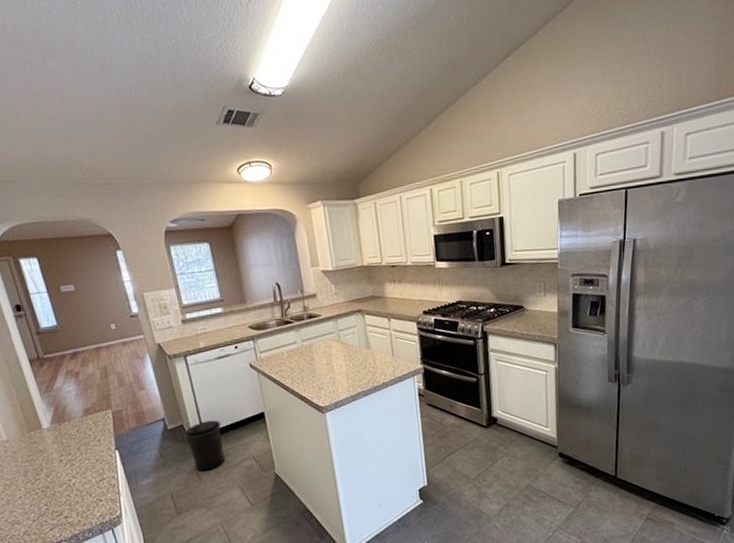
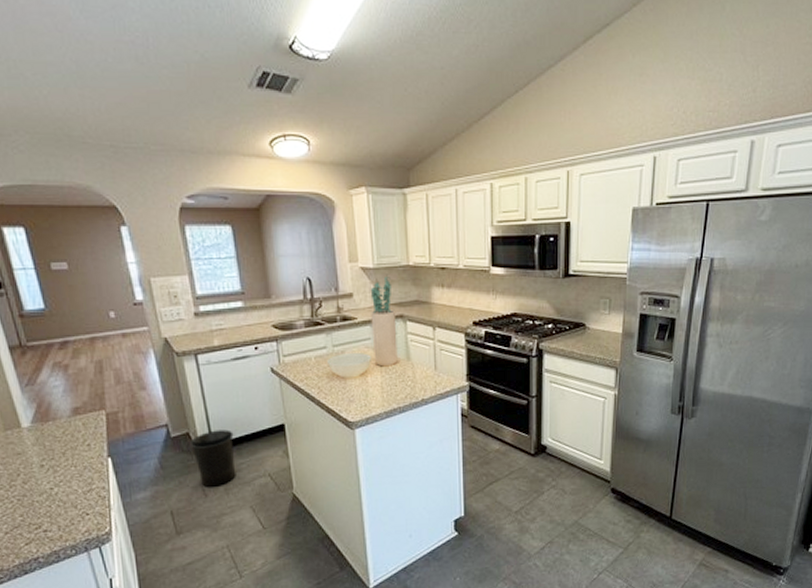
bowl: none [297,345,336,369] -> present [326,353,371,378]
vase: none [331,275,359,357] -> present [370,274,398,367]

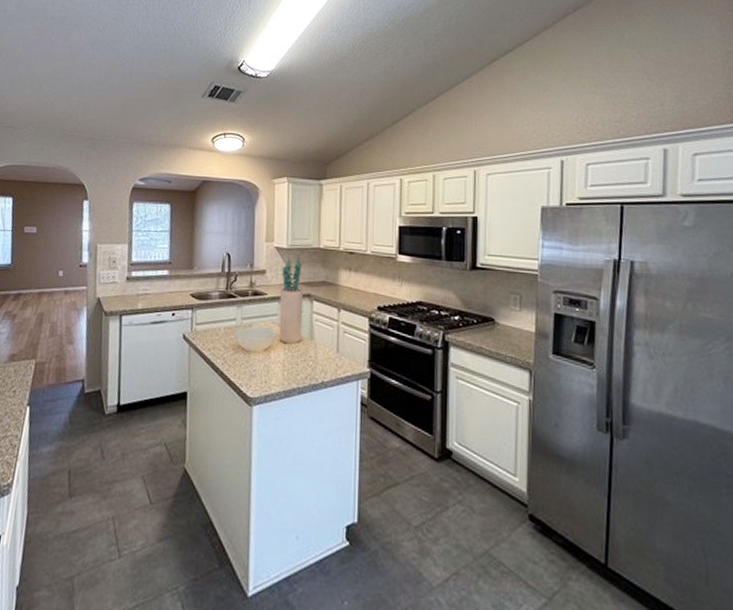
waste bin: present [190,429,236,487] -> none [100,390,140,450]

